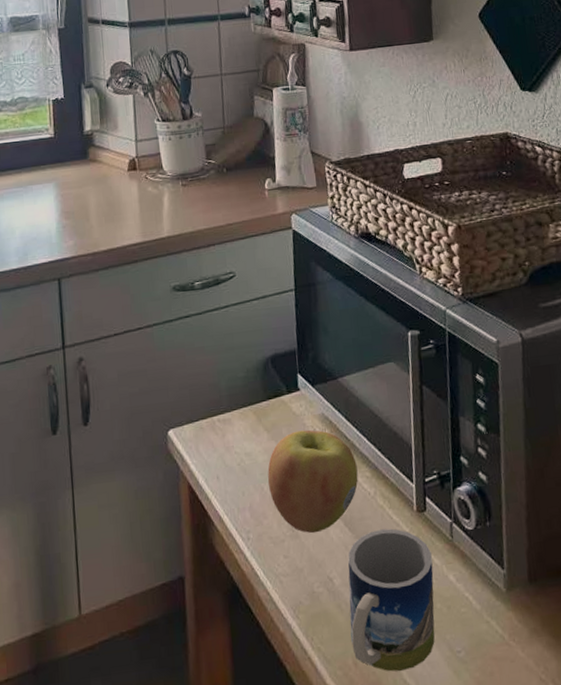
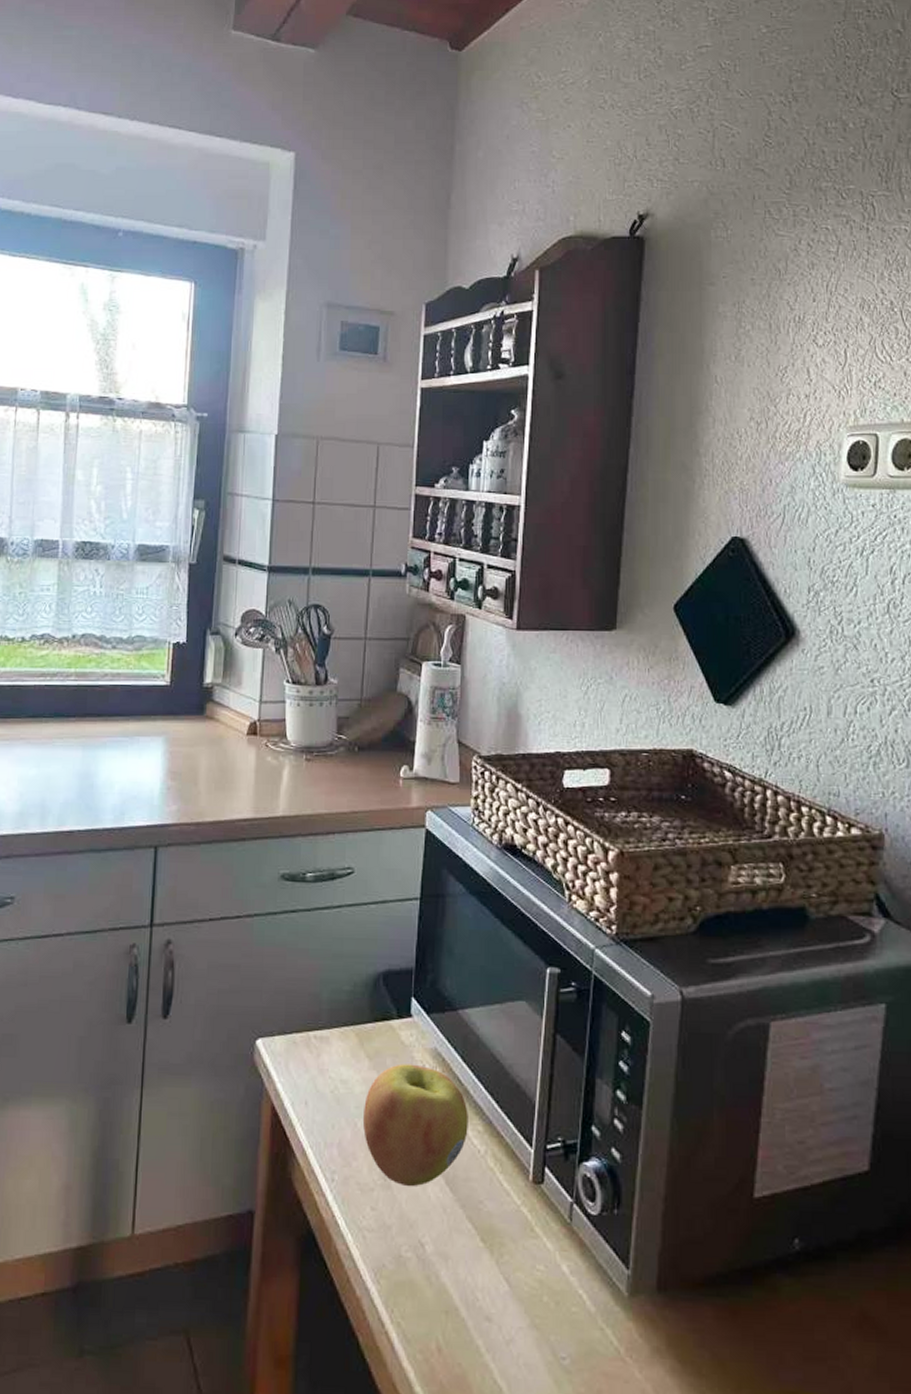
mug: present [348,528,435,672] -> none [438,1196,544,1369]

